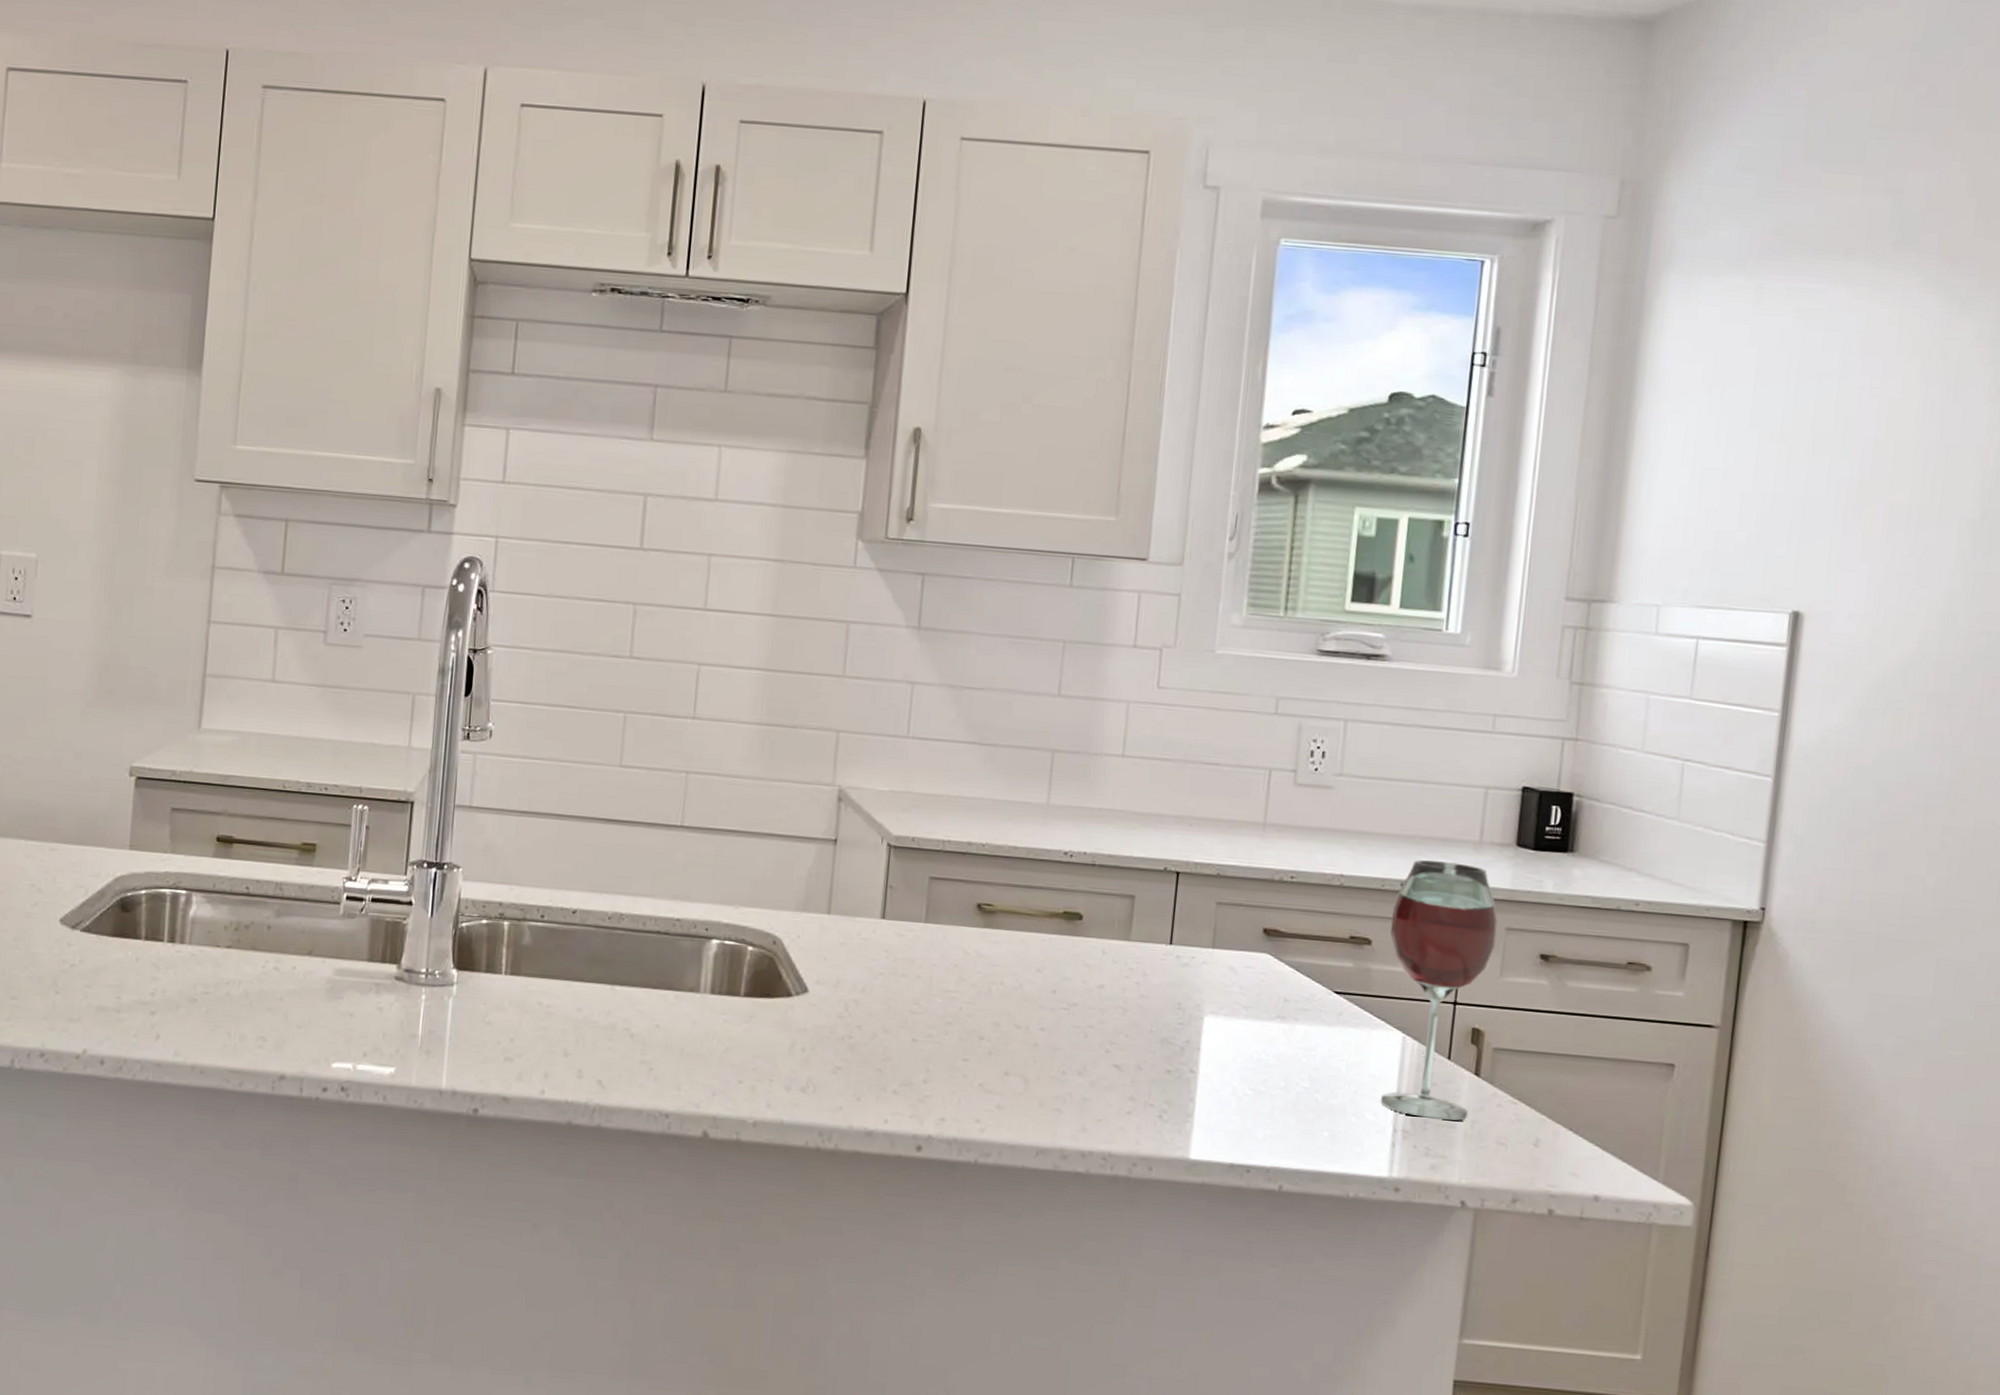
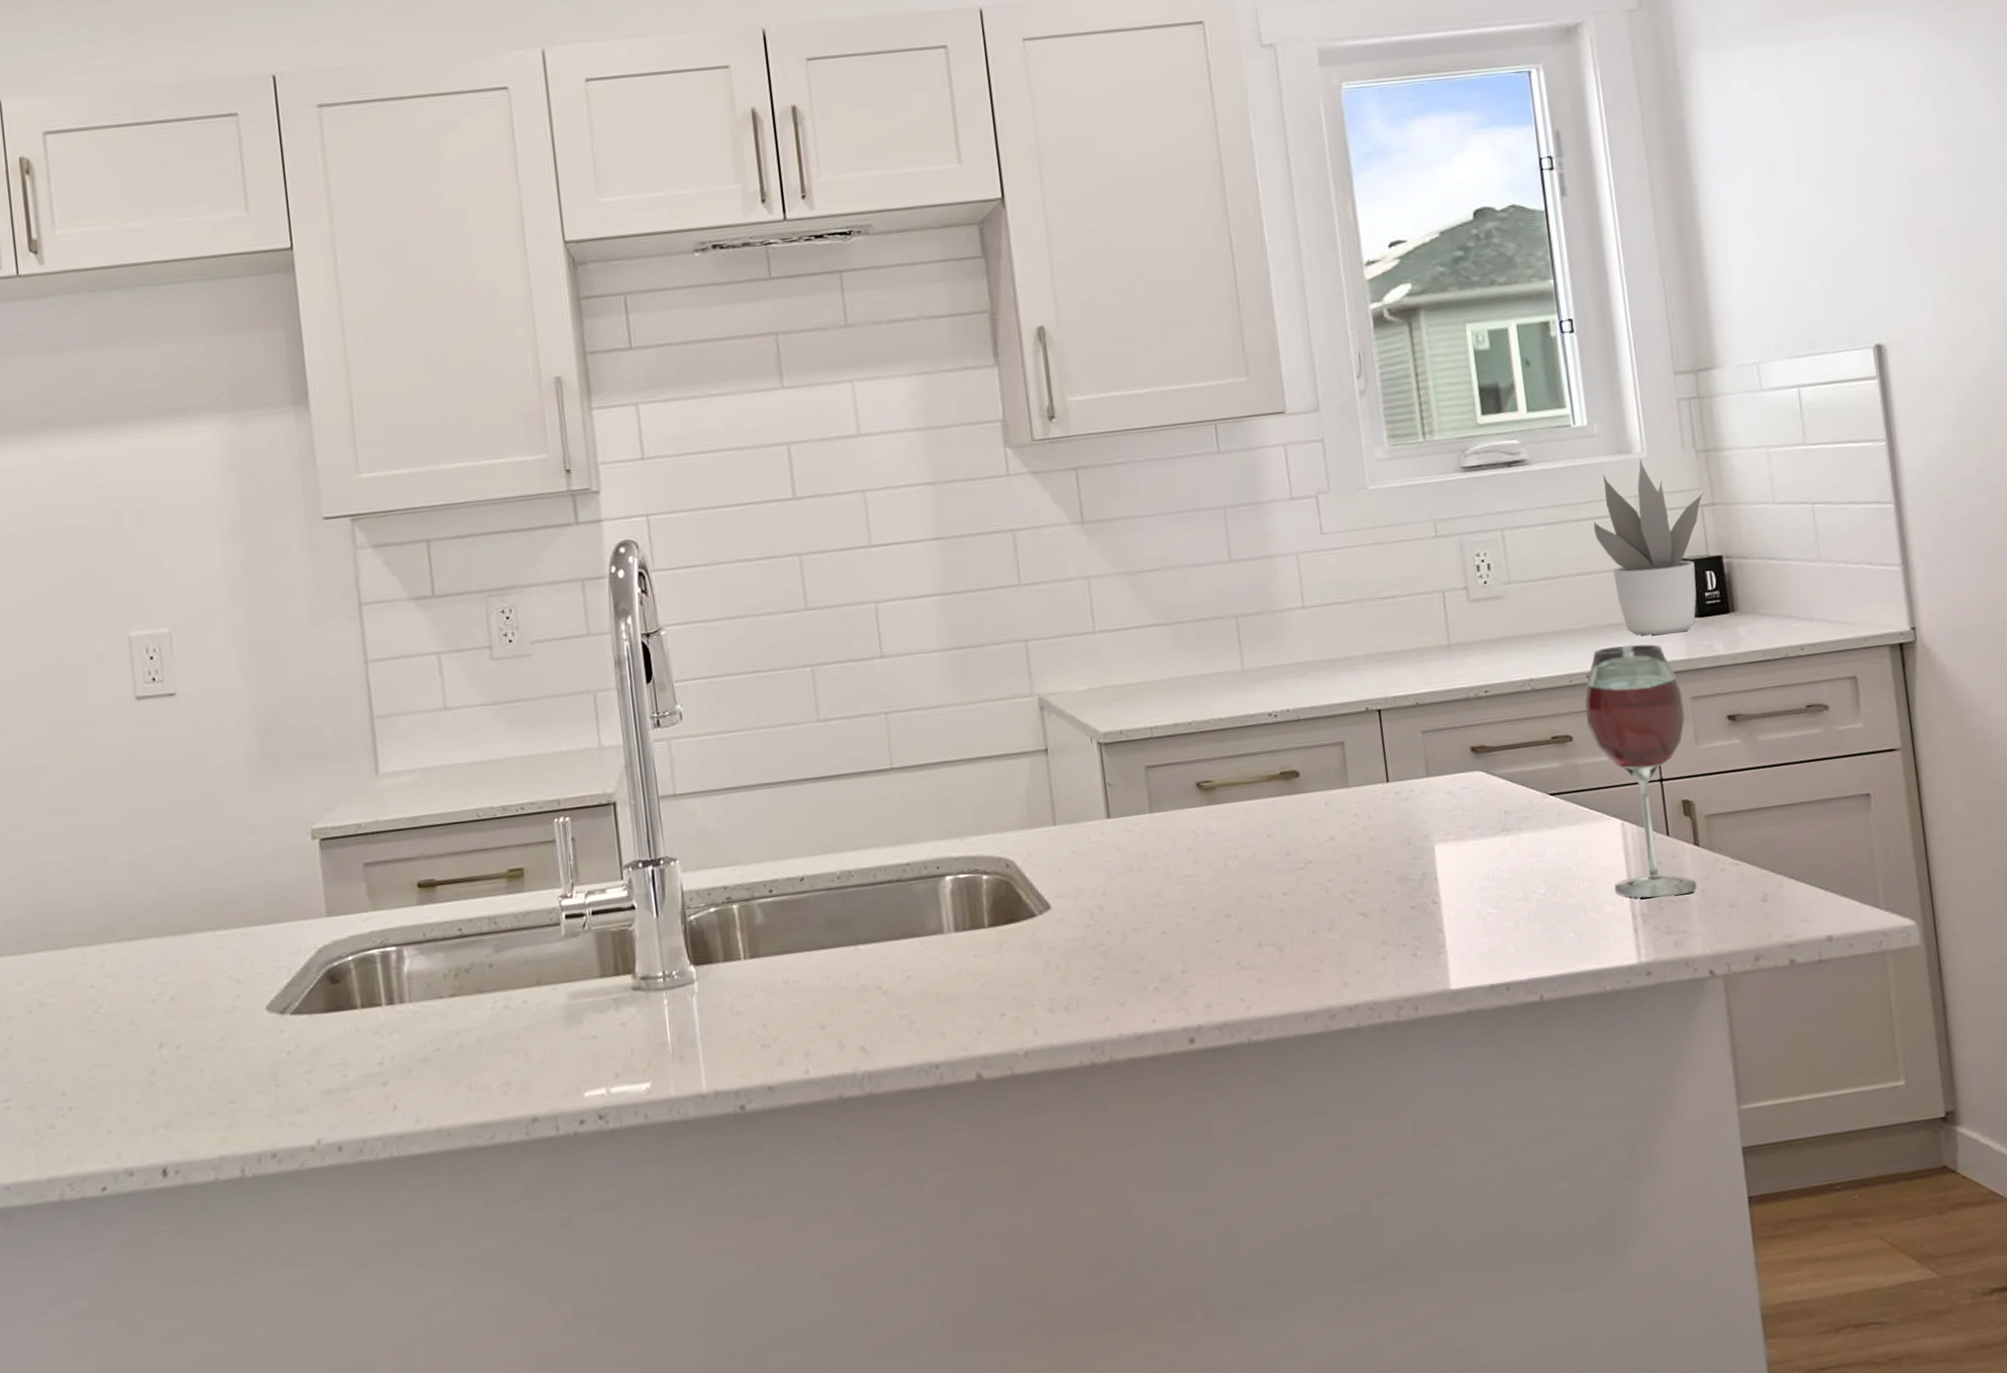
potted plant: none [1442,678,1569,861] -> present [1593,458,1704,636]

